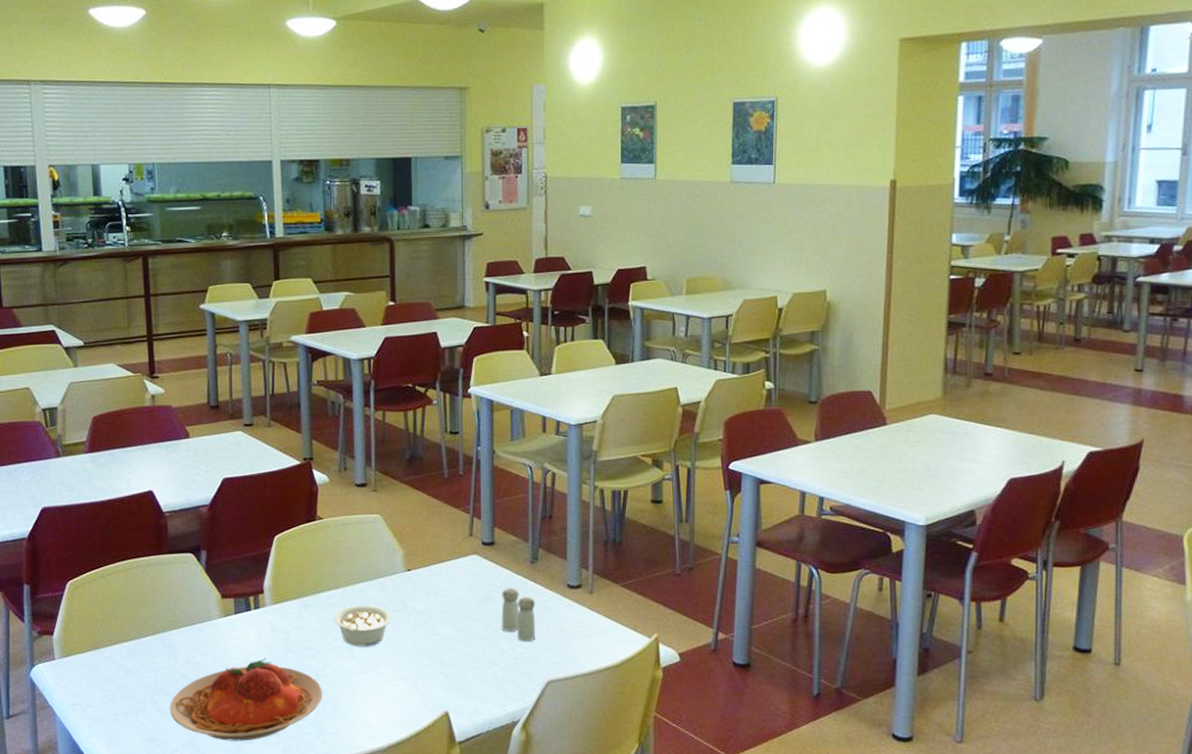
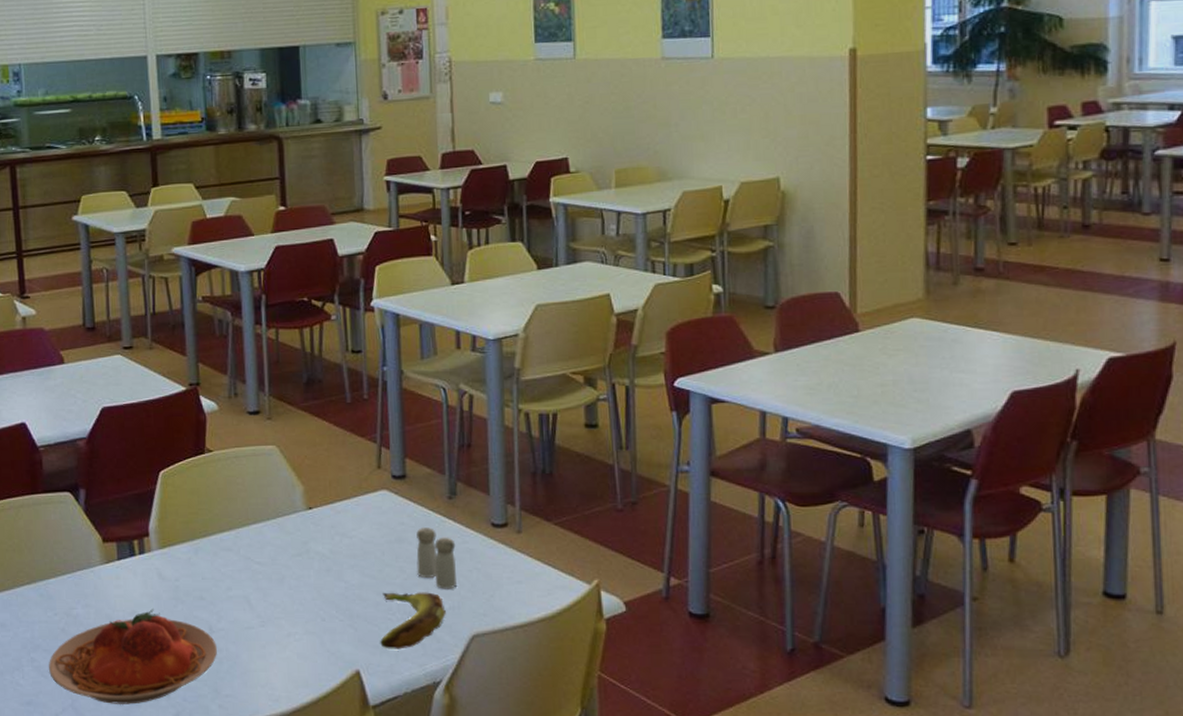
legume: present [333,605,391,647] -> none [227,549,292,597]
banana: none [467,643,525,693] -> present [380,592,446,650]

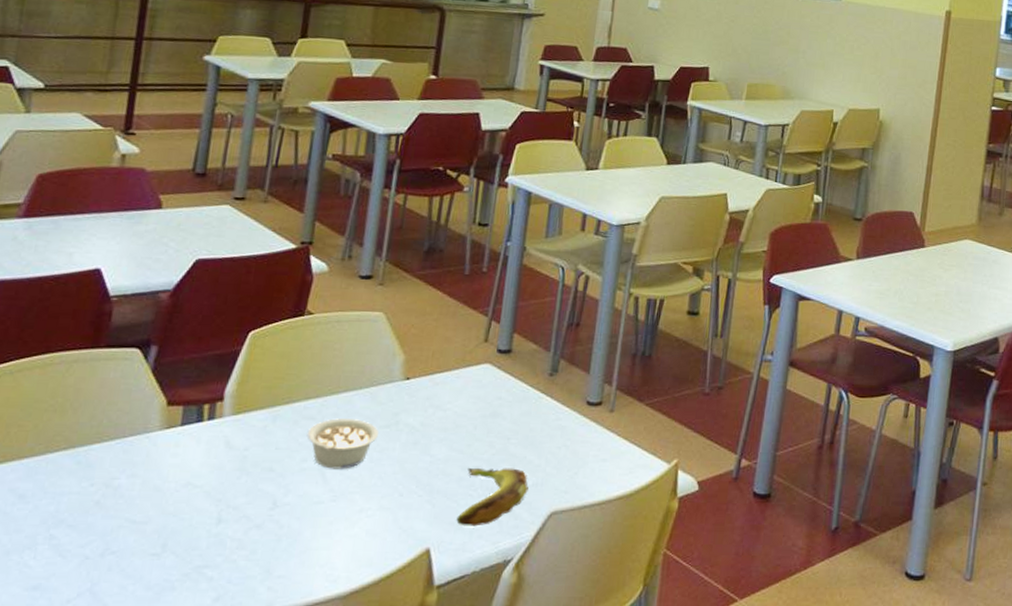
plate: present [49,609,217,704] -> none [69,480,278,588]
legume: none [227,549,292,597] -> present [306,418,378,469]
salt and pepper shaker: present [416,528,456,589] -> none [506,403,549,466]

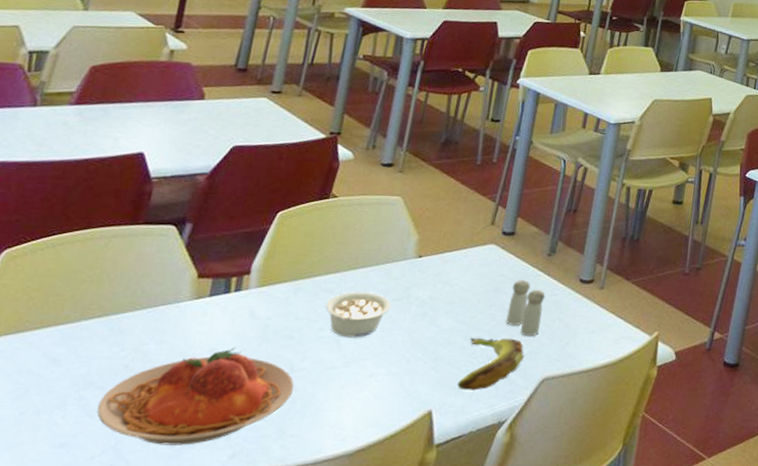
plate: none [69,480,278,588] -> present [97,347,294,445]
salt and pepper shaker: none [506,403,549,466] -> present [506,280,546,337]

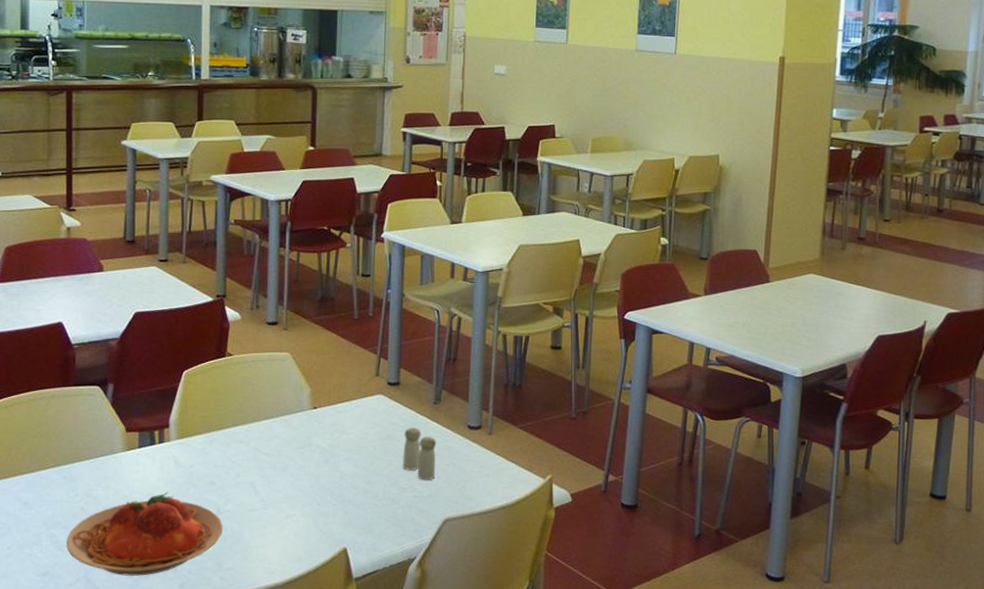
legume: present [325,292,391,338] -> none [238,441,295,483]
banana: present [457,337,524,391] -> none [366,481,424,531]

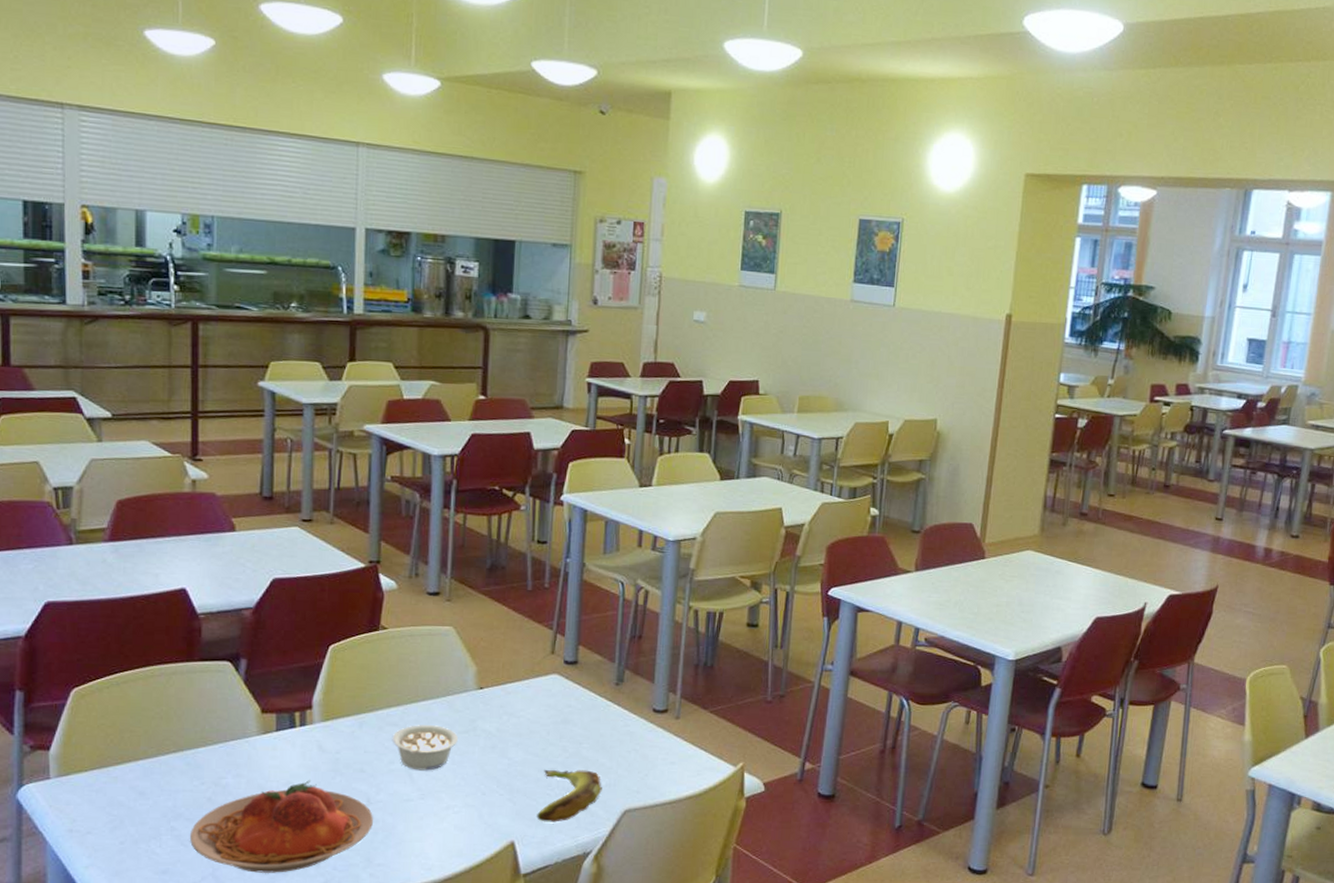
legume: none [238,441,295,483] -> present [392,725,458,771]
banana: none [366,481,424,531] -> present [537,769,602,822]
salt and pepper shaker: present [402,427,437,480] -> none [579,710,618,768]

